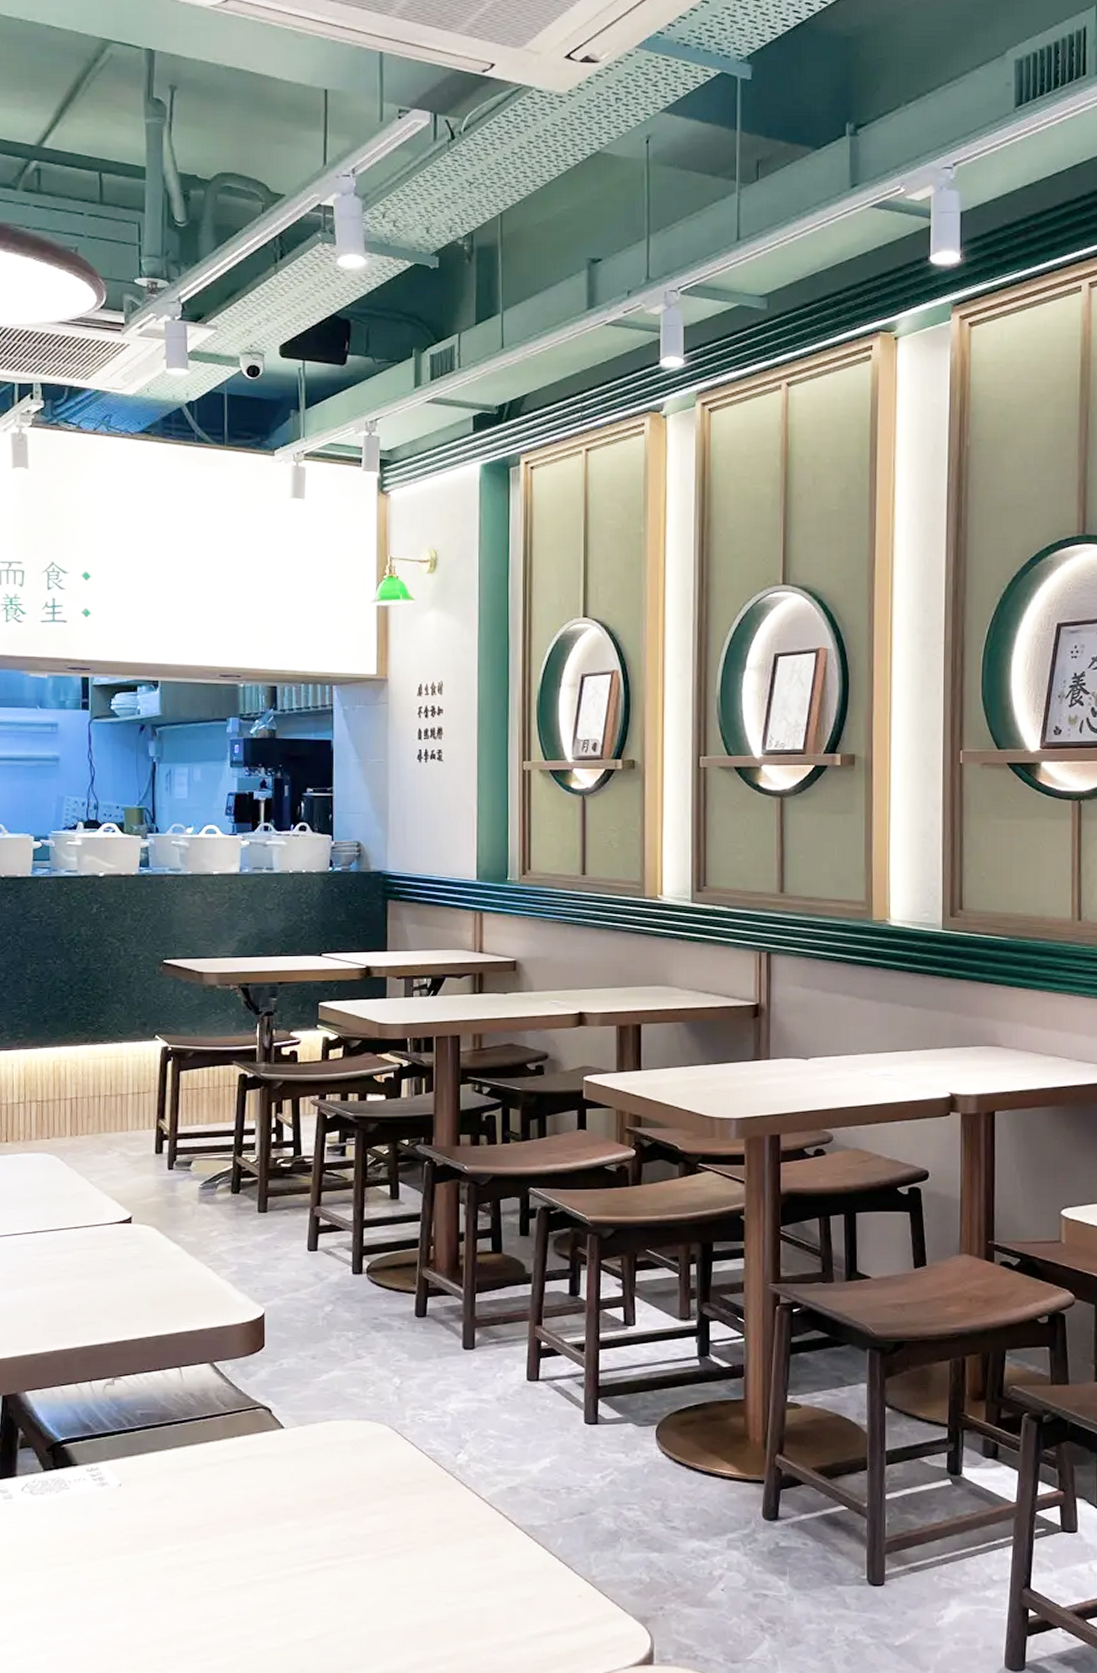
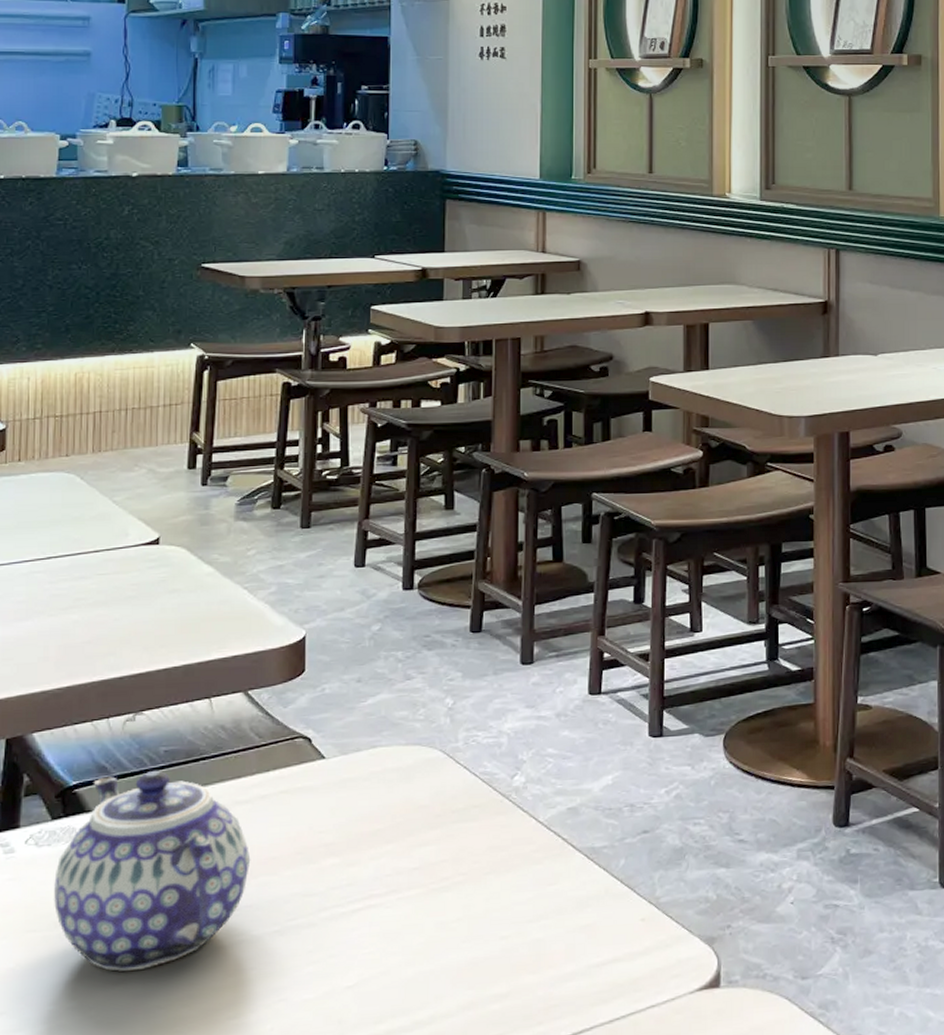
teapot: none [47,1431,219,1612] -> present [54,770,251,972]

